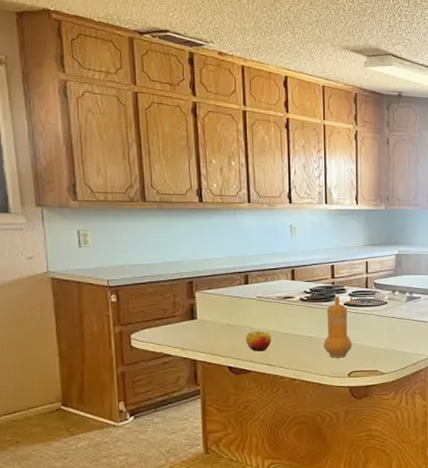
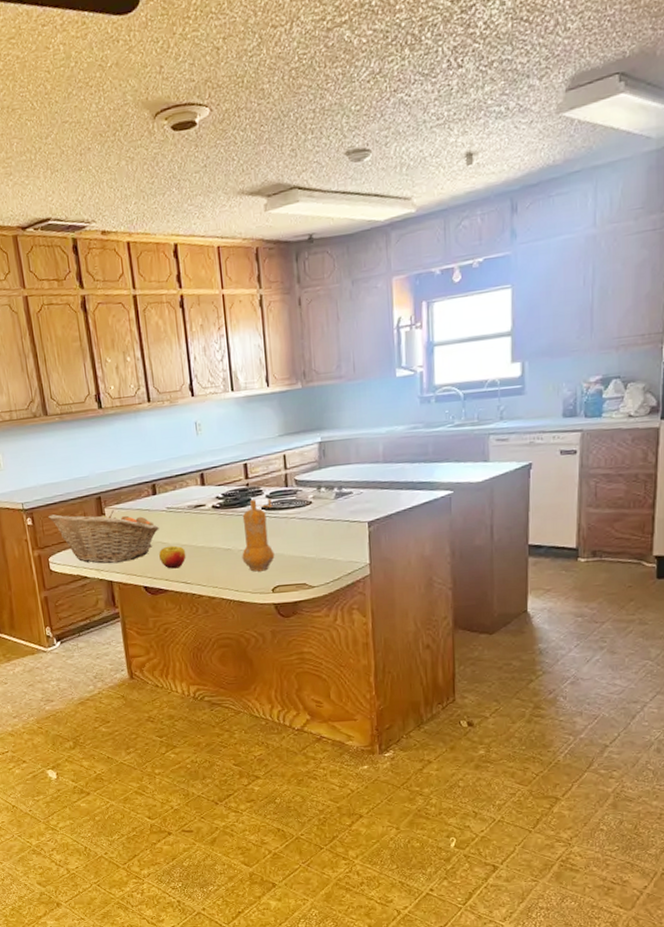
fruit basket: none [135,294,248,344] -> present [48,510,159,564]

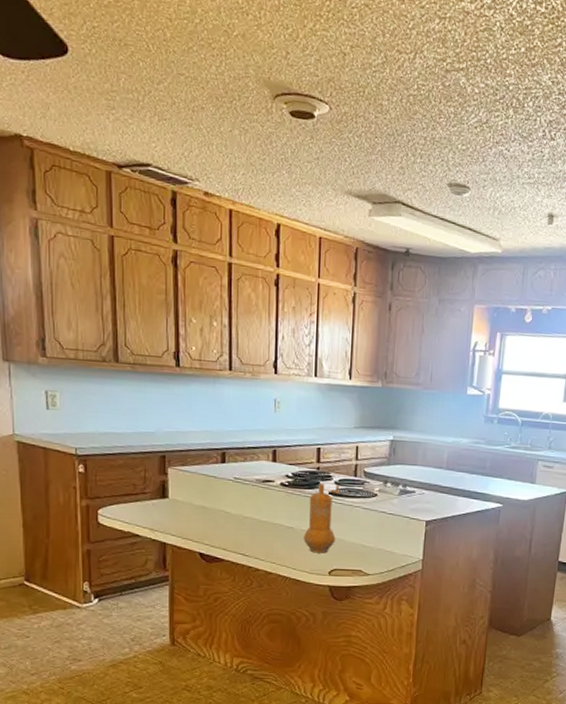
fruit basket: present [48,510,159,564] -> none [104,465,223,526]
apple: present [159,545,186,569] -> none [220,516,248,539]

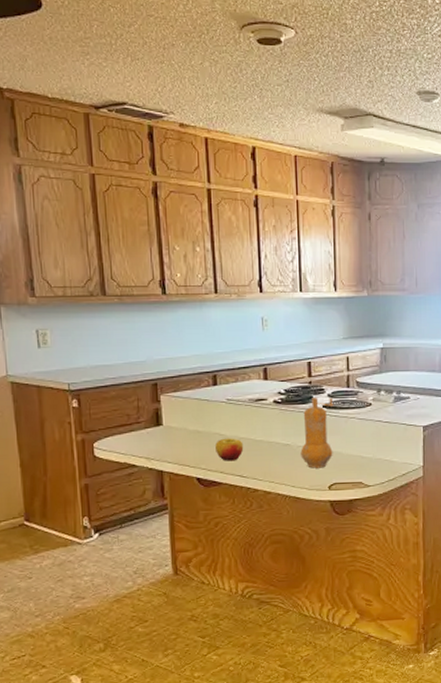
apple: none [220,516,248,539] -> present [215,438,244,461]

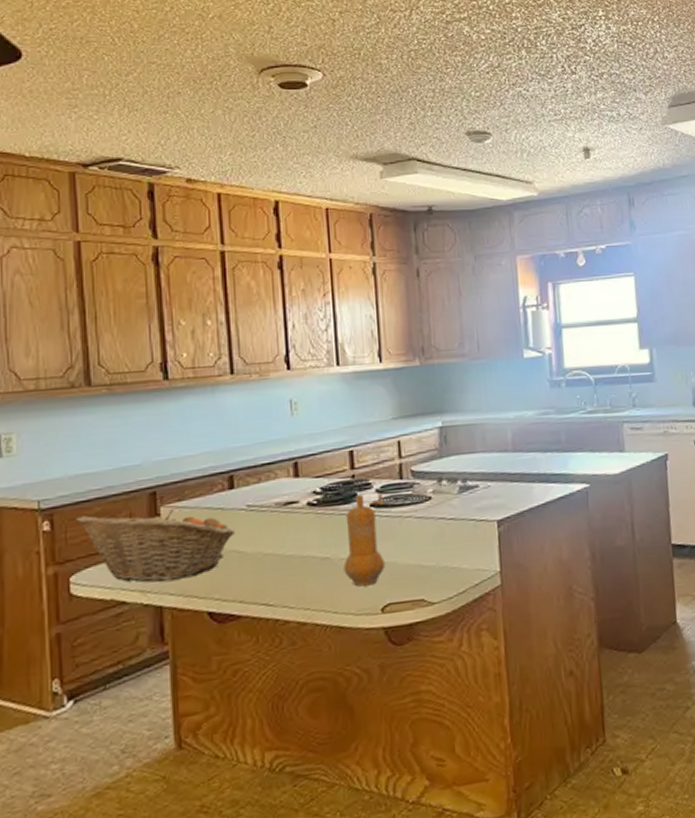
fruit basket: none [97,398,217,453] -> present [76,509,235,583]
apple: present [215,438,244,461] -> none [233,555,270,587]

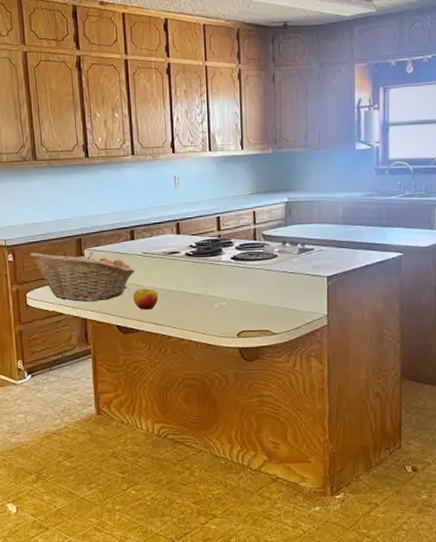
apple: none [233,555,270,587] -> present [133,288,159,310]
pepper mill: present [343,493,385,587] -> none [211,249,242,317]

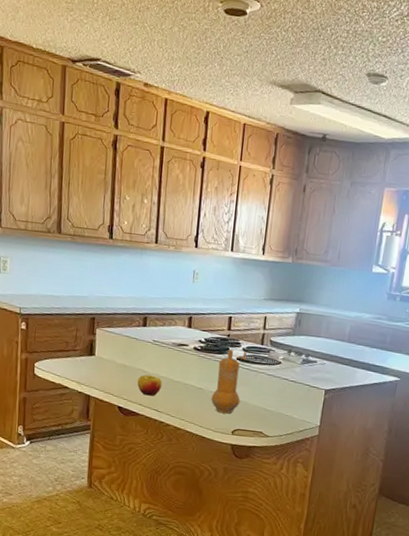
fruit basket: present [29,251,135,302] -> none [42,324,143,381]
pepper mill: none [211,249,242,317] -> present [211,349,247,414]

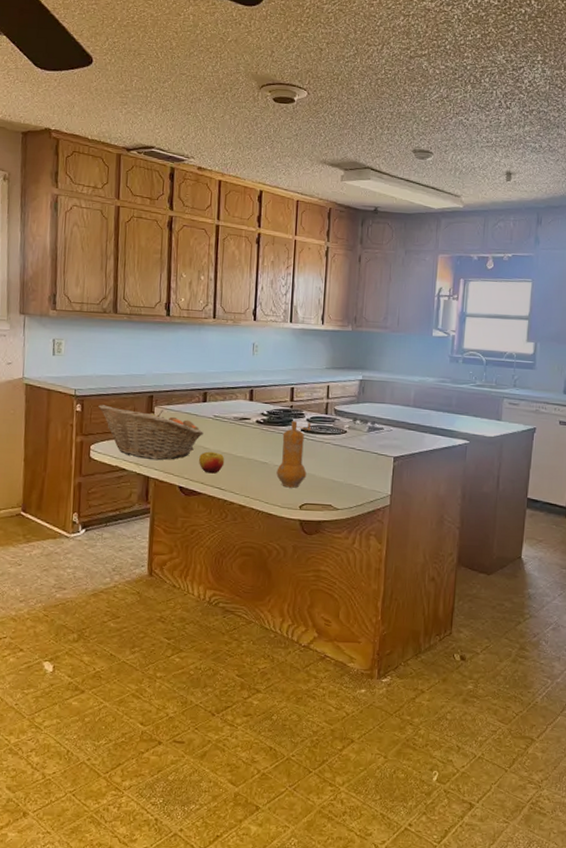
fruit basket: none [42,324,143,381] -> present [98,405,204,461]

